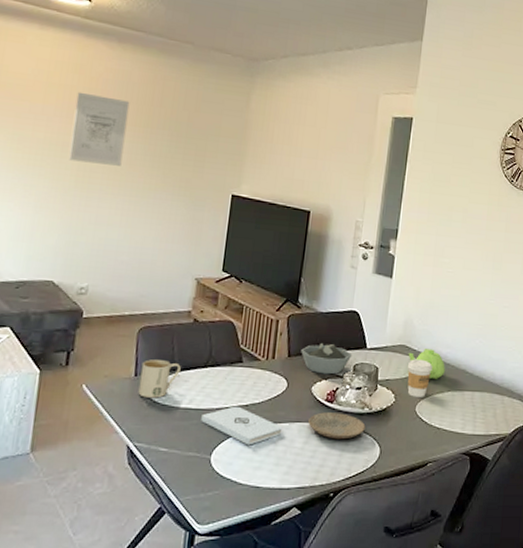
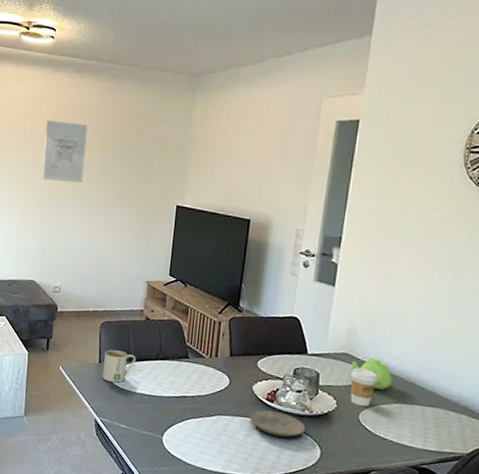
notepad: present [201,406,283,445] -> none [154,396,226,432]
bowl: present [301,342,353,375] -> none [242,345,293,376]

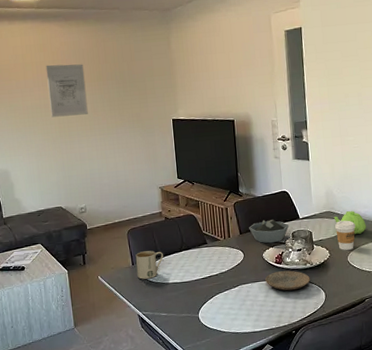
bowl: none [242,345,293,376] -> present [249,219,289,244]

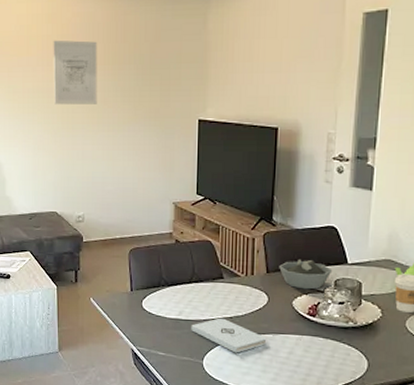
mug: present [135,250,163,279] -> none [135,277,169,310]
notepad: none [185,276,247,304] -> present [191,318,267,353]
plate: present [265,270,310,291] -> none [292,325,351,352]

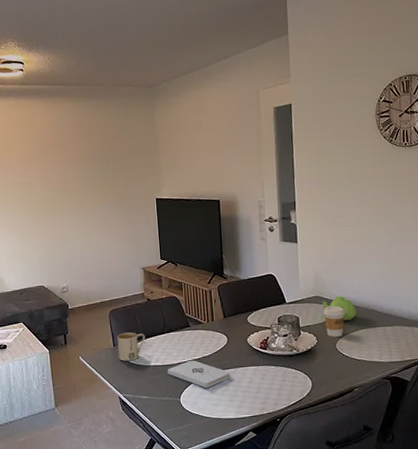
wall art: present [53,40,97,105] -> none [29,141,71,196]
mug: none [135,277,169,310] -> present [117,332,145,361]
bowl: present [279,258,333,290] -> none [233,303,275,328]

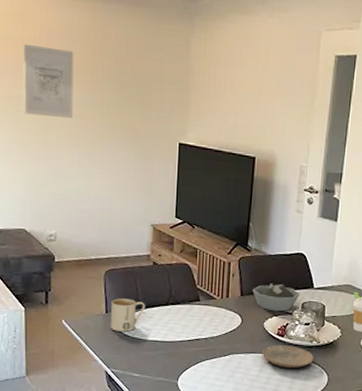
wall art: none [29,141,71,196] -> present [23,43,74,118]
notepad: present [167,360,231,388] -> none [167,339,239,373]
bowl: none [233,303,275,328] -> present [252,283,301,312]
plate: none [249,356,297,377] -> present [262,345,314,369]

